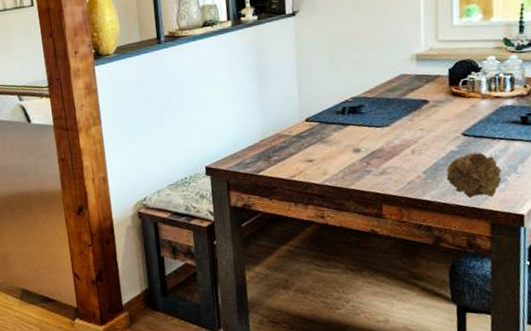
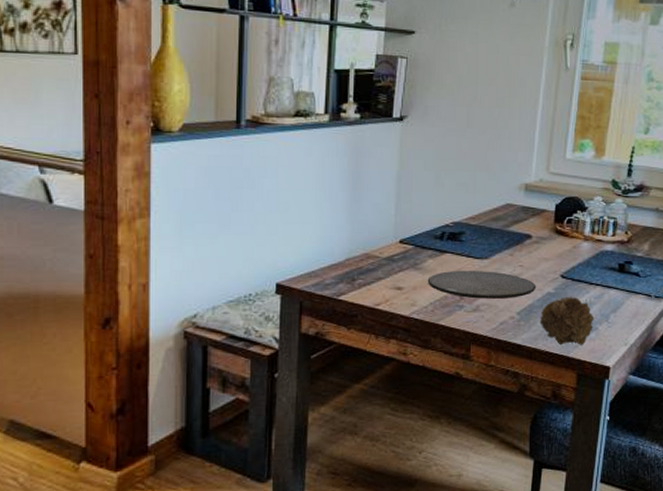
plate: none [334,137,439,163] -> present [427,270,537,299]

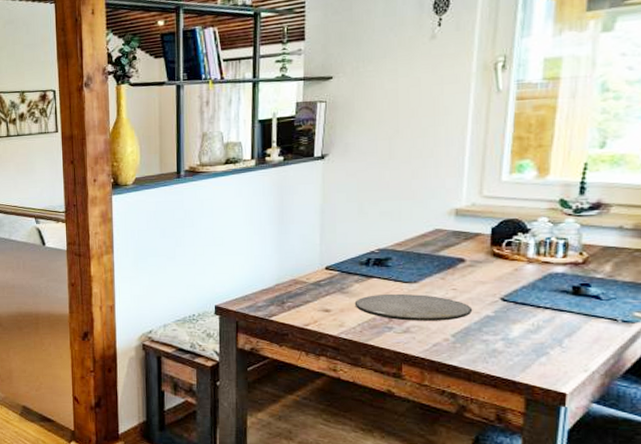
flower: present [540,296,594,346] -> none [478,320,543,371]

